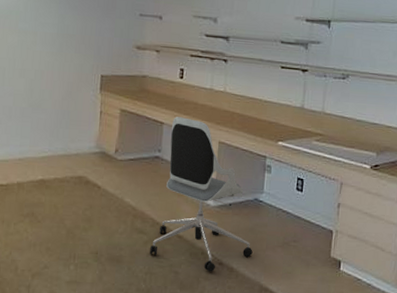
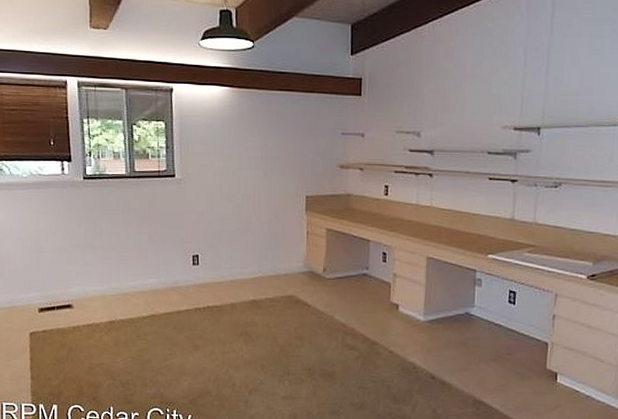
office chair: present [150,117,253,272] -> none [362,234,465,386]

